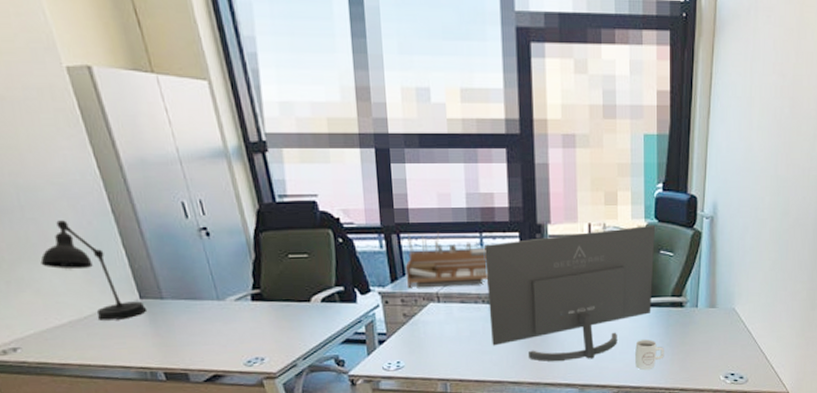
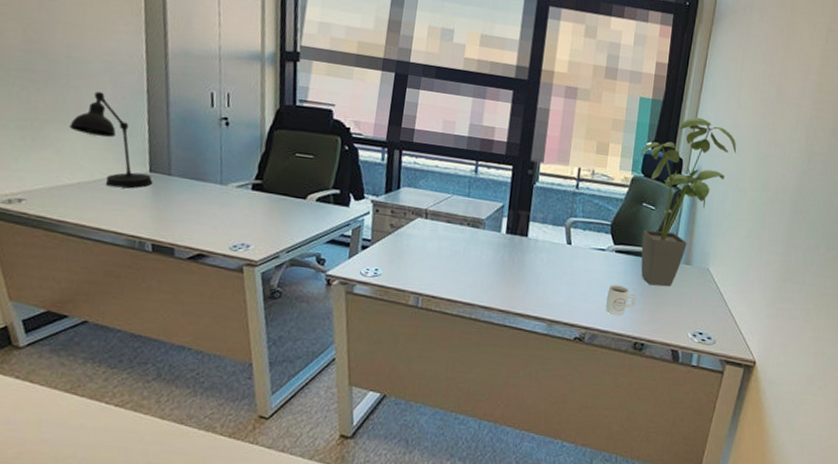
desk organizer: present [405,232,488,289] -> none [400,151,480,208]
computer monitor: present [485,224,656,361] -> none [470,172,642,296]
house plant: none [652,147,753,335] -> present [640,117,737,287]

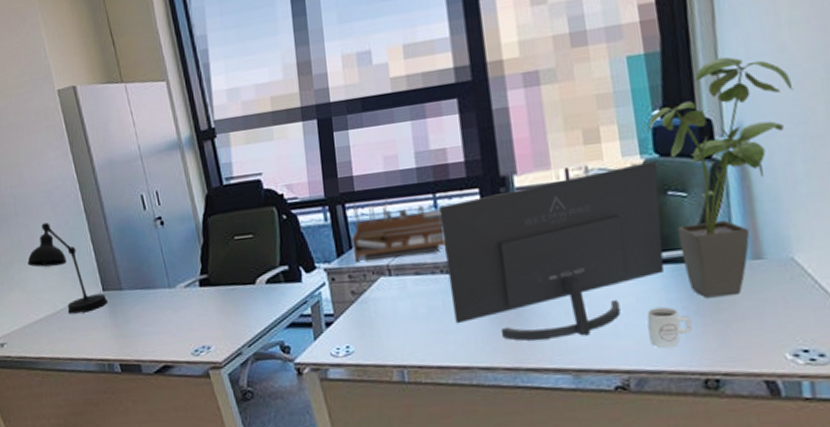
desk organizer: none [400,151,480,208] -> present [351,198,445,263]
computer monitor: none [470,172,642,296] -> present [439,160,665,341]

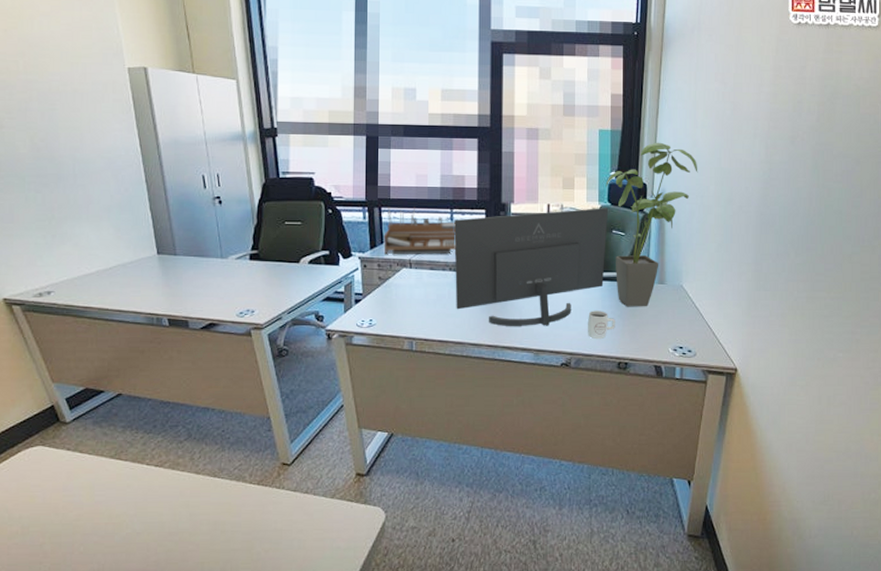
desk lamp: present [27,222,107,314] -> none [82,187,161,271]

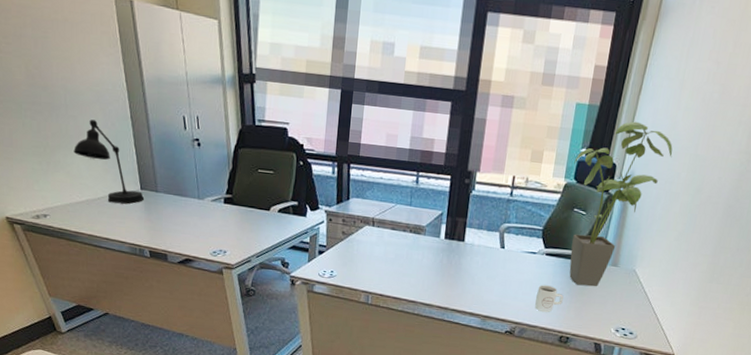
desk lamp: none [82,187,161,271] -> present [73,119,144,204]
desk organizer: present [383,207,456,255] -> none [349,164,420,216]
computer monitor: present [454,207,609,326] -> none [412,182,574,295]

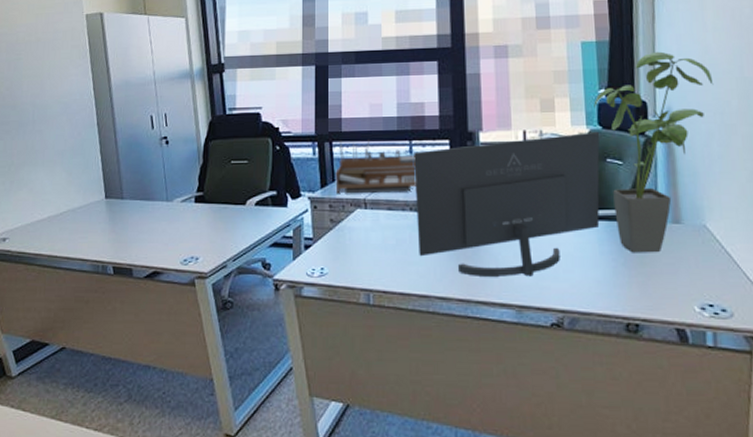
desk lamp: present [73,119,144,204] -> none [38,132,108,217]
desk organizer: none [349,164,420,216] -> present [335,140,416,194]
computer monitor: none [412,182,574,295] -> present [414,131,600,277]
mug: present [535,285,564,313] -> none [582,257,619,294]

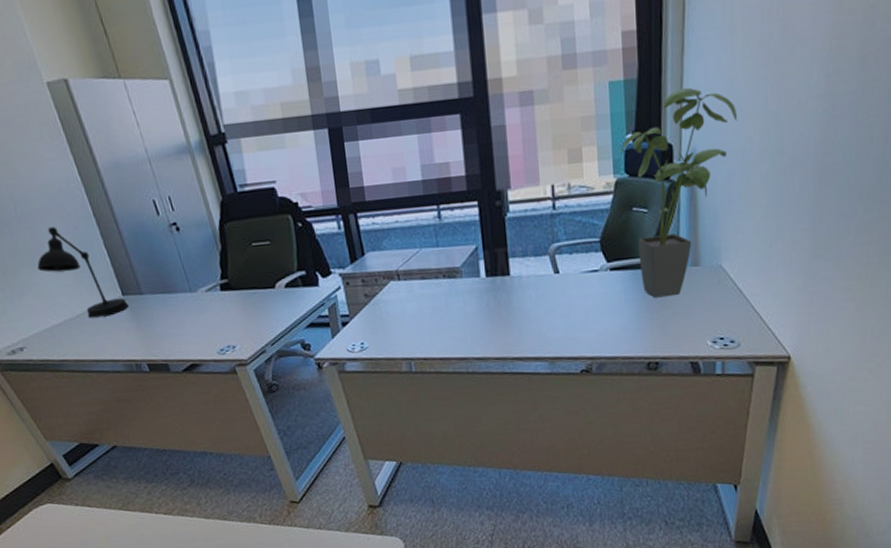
desk lamp: none [38,132,108,217] -> present [37,227,128,318]
desk organizer: present [335,140,416,194] -> none [364,208,447,268]
computer monitor: present [414,131,600,277] -> none [442,179,627,335]

